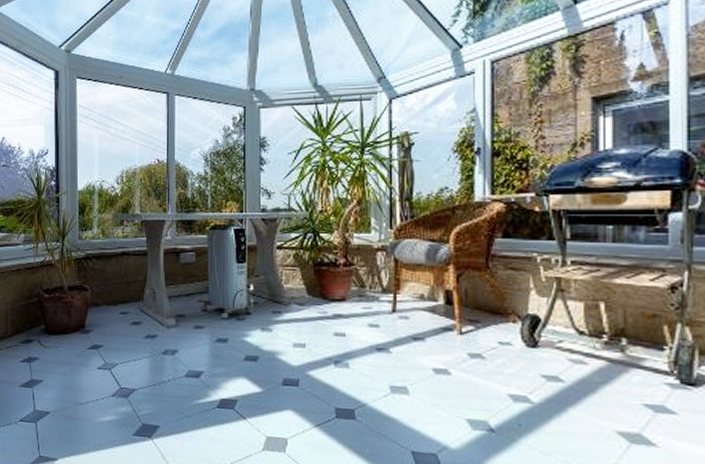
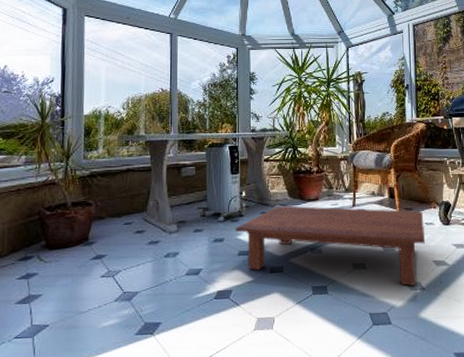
coffee table: none [241,304,498,424] -> present [235,205,426,286]

